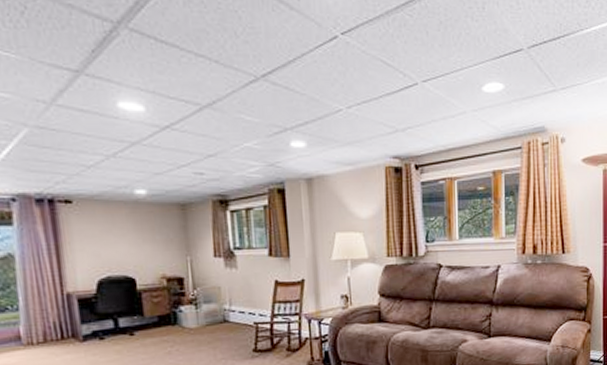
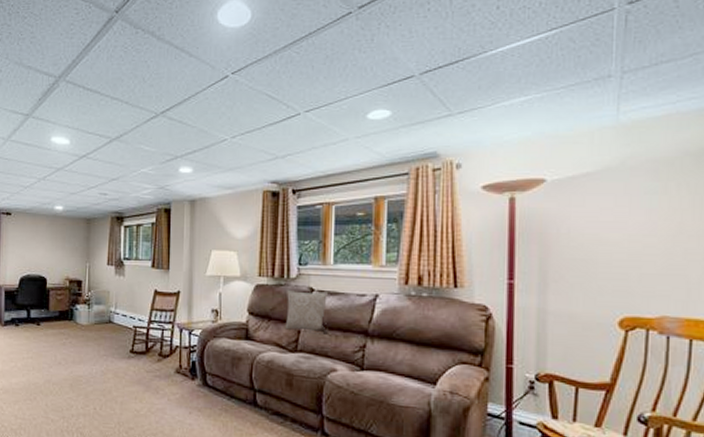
pillow: none [416,267,457,308] -> present [285,289,329,335]

